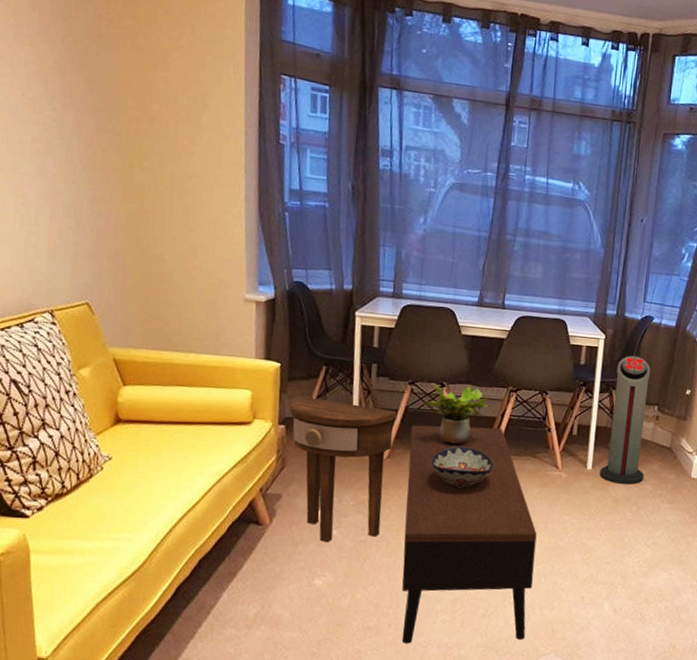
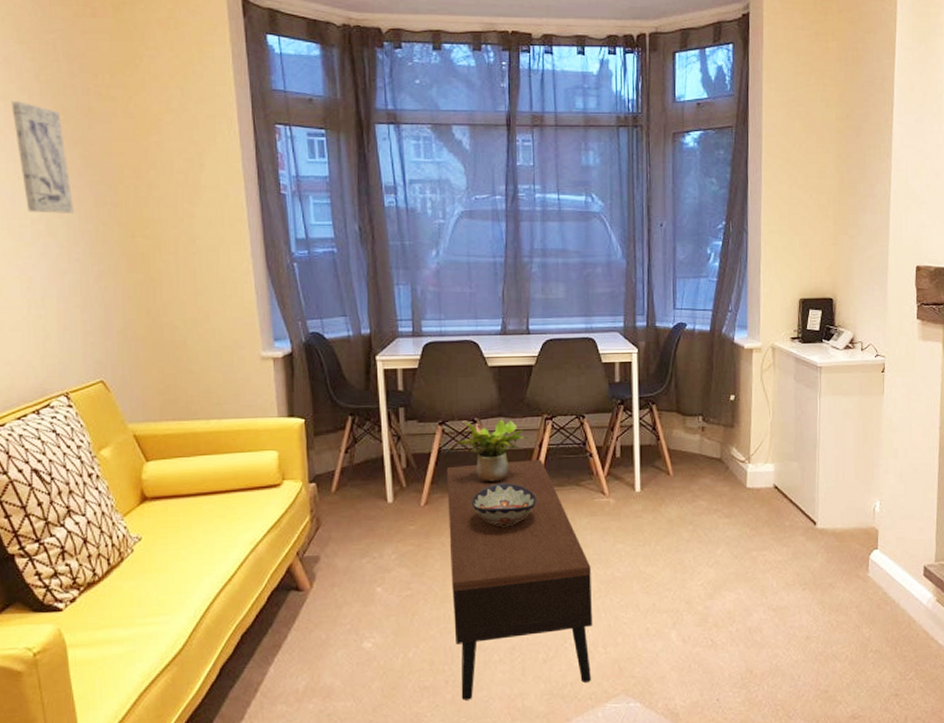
wall art: none [21,17,75,136] -> present [11,101,74,213]
side table: present [289,396,398,543] -> none [318,450,431,602]
air purifier: present [599,355,650,485] -> none [649,366,697,503]

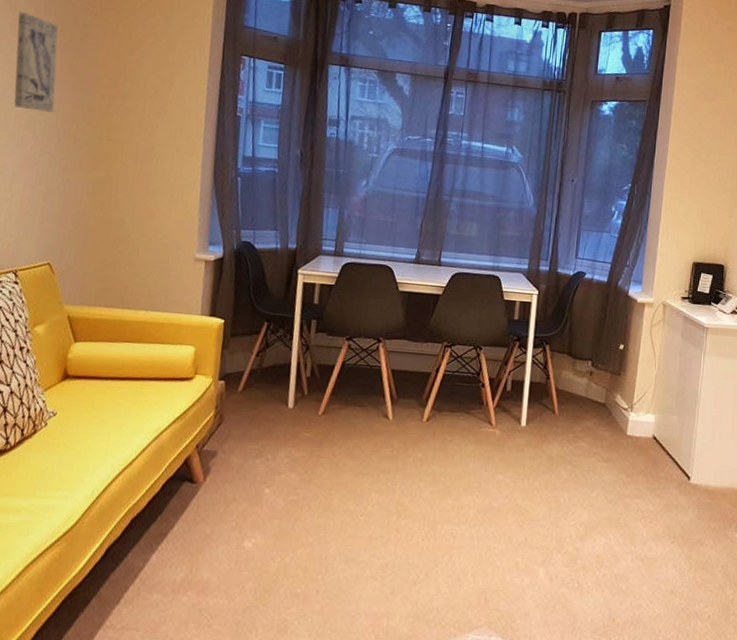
coffee table: present [446,459,592,700] -> none [329,380,470,613]
potted plant: present [456,419,529,481] -> none [360,338,428,400]
decorative bowl: present [471,483,537,526] -> none [365,402,428,444]

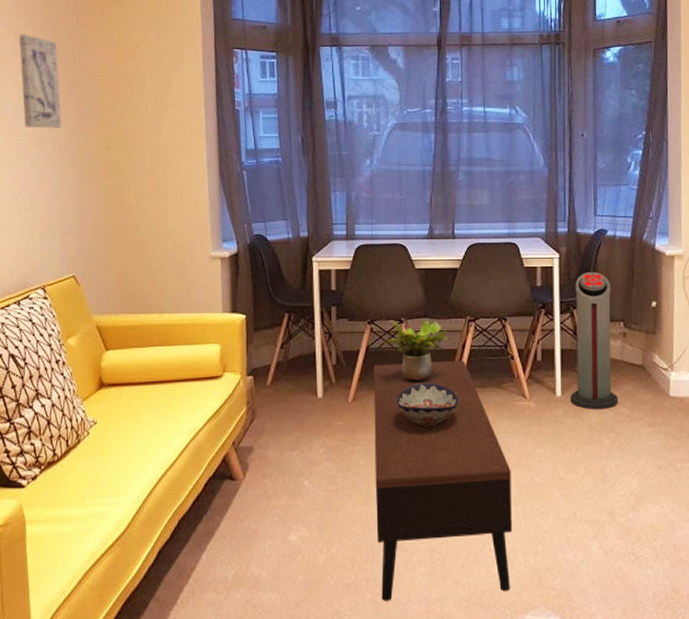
coffee table: none [329,380,470,613] -> present [373,360,512,601]
potted plant: none [360,338,428,400] -> present [383,320,453,380]
decorative bowl: none [365,402,428,444] -> present [396,383,459,425]
air purifier: none [533,310,583,442] -> present [570,271,619,409]

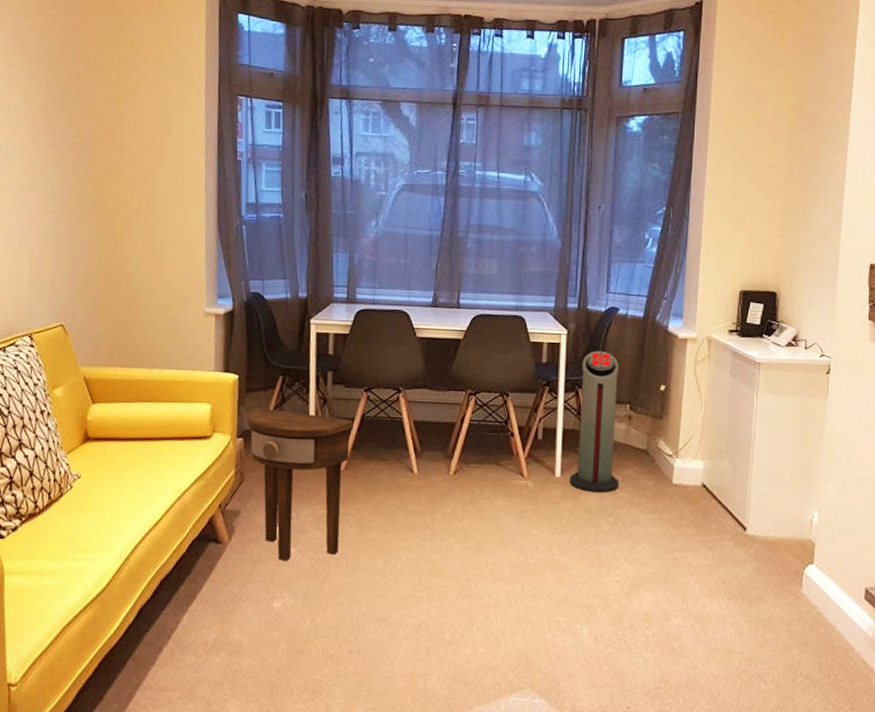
wall art: present [19,34,62,128] -> none [13,68,55,170]
side table: none [256,345,359,495] -> present [247,407,354,562]
coffee table: present [373,360,512,601] -> none [363,433,504,674]
potted plant: present [383,320,453,380] -> none [380,389,452,452]
decorative bowl: present [396,383,459,425] -> none [389,455,455,499]

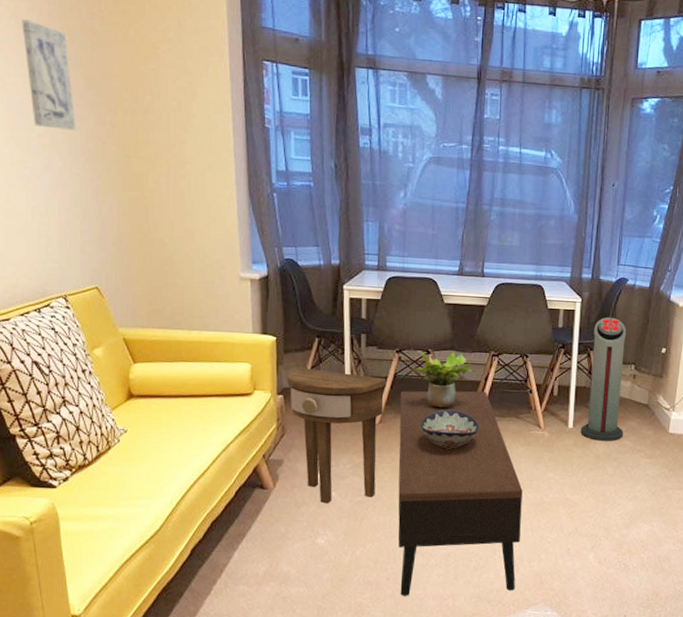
wall art: none [13,68,55,170] -> present [22,19,76,130]
coffee table: none [363,433,504,674] -> present [398,390,523,596]
potted plant: none [380,389,452,452] -> present [411,350,477,407]
decorative bowl: none [389,455,455,499] -> present [420,409,480,448]

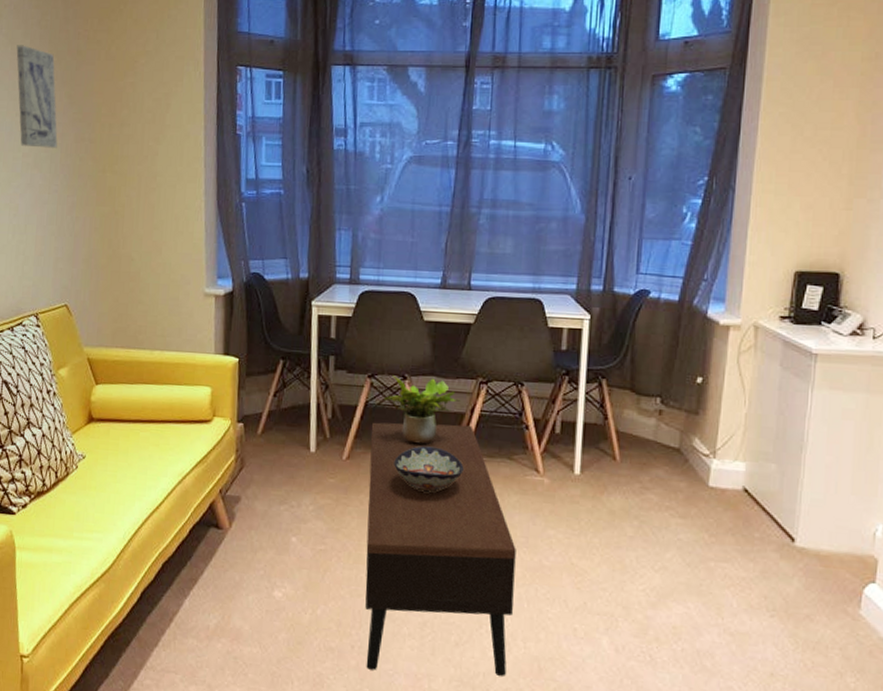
side table: present [286,367,387,504] -> none [247,392,357,551]
air purifier: present [580,317,626,441] -> none [590,337,649,494]

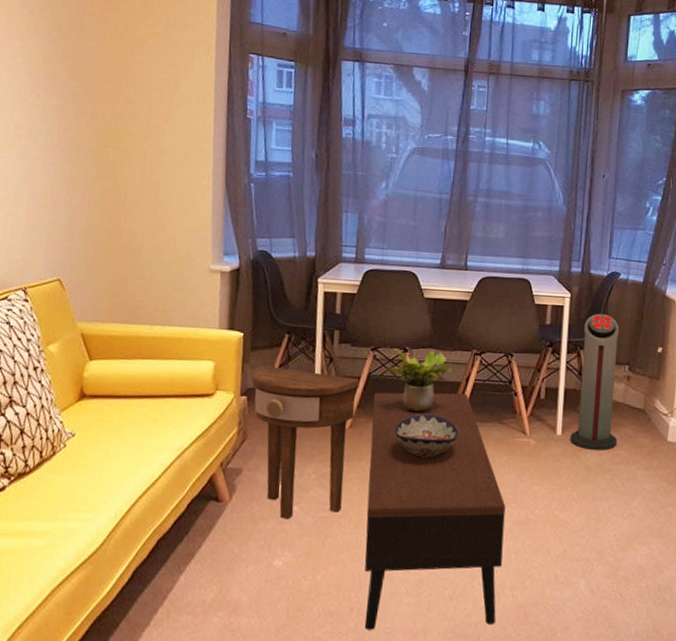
wall art: present [16,45,58,148] -> none [12,15,56,121]
side table: none [247,392,357,551] -> present [251,365,360,520]
air purifier: none [590,337,649,494] -> present [570,313,619,450]

